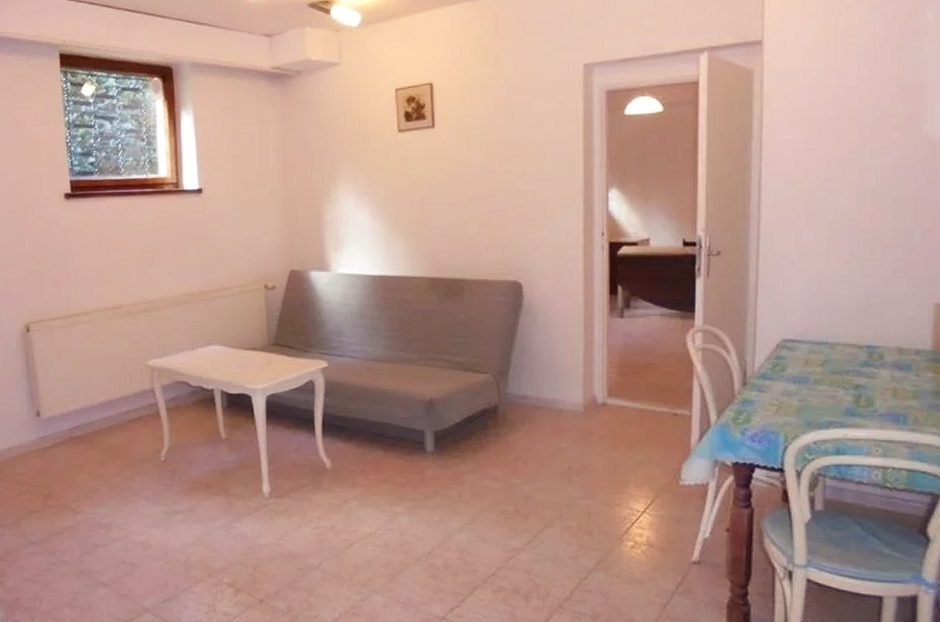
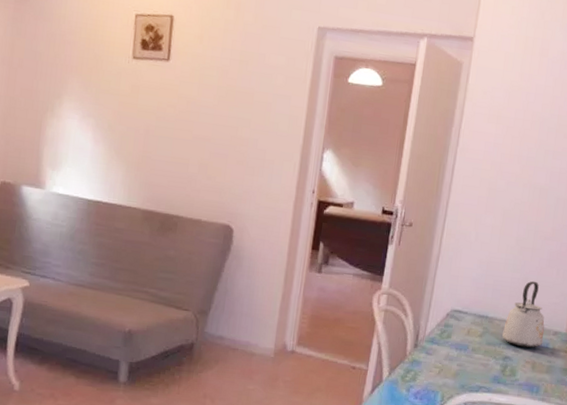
kettle: none [849,296,903,373] -> present [502,281,545,349]

